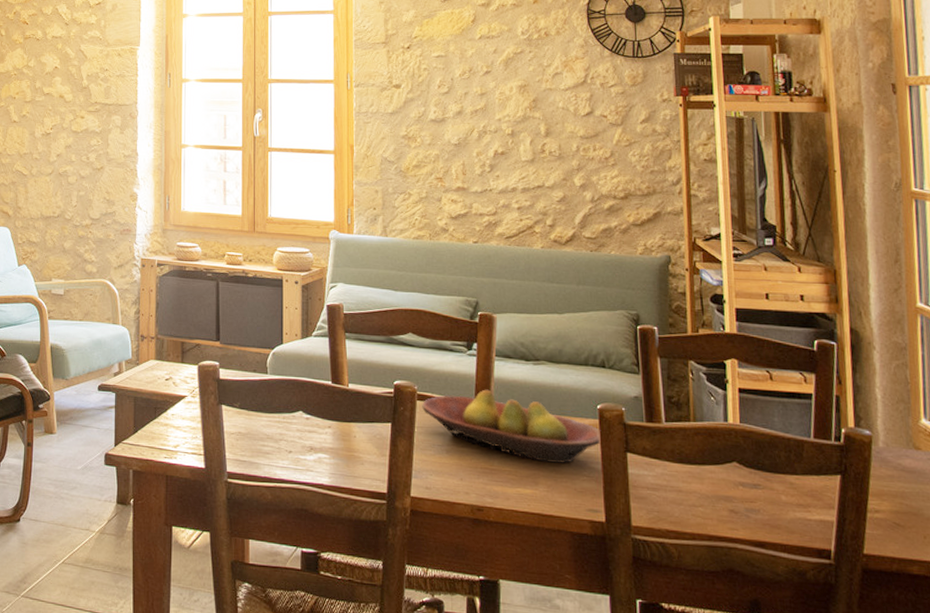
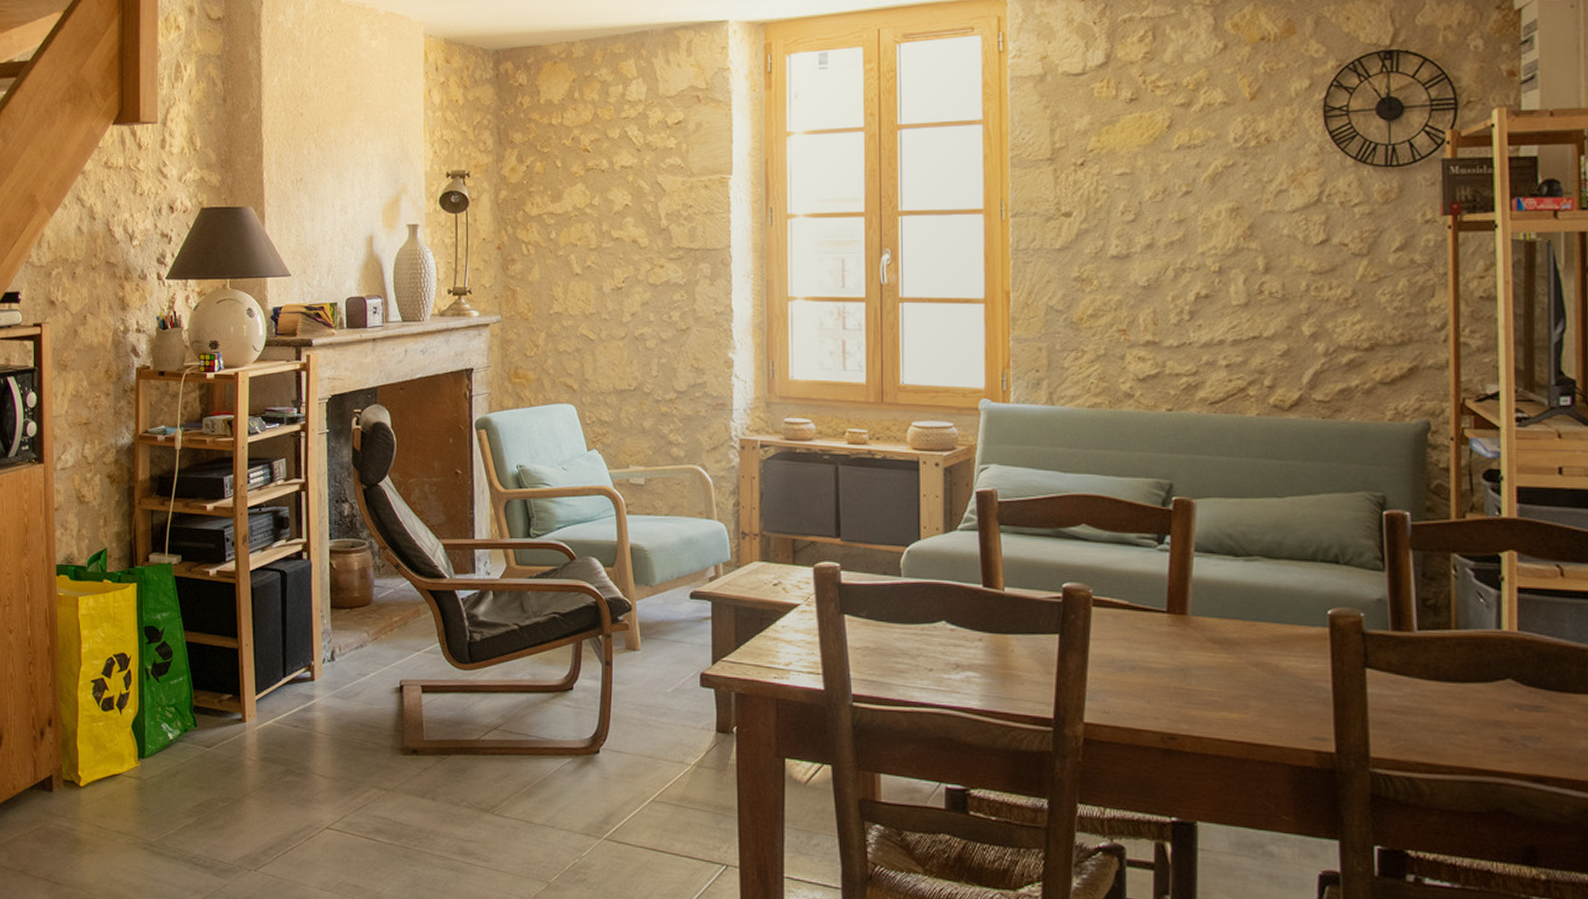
fruit bowl: present [422,389,601,464] -> none [1098,592,1331,683]

